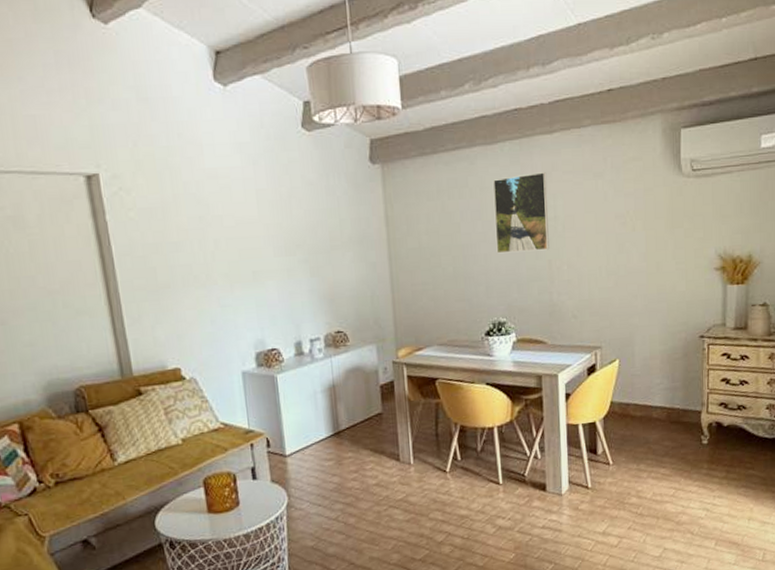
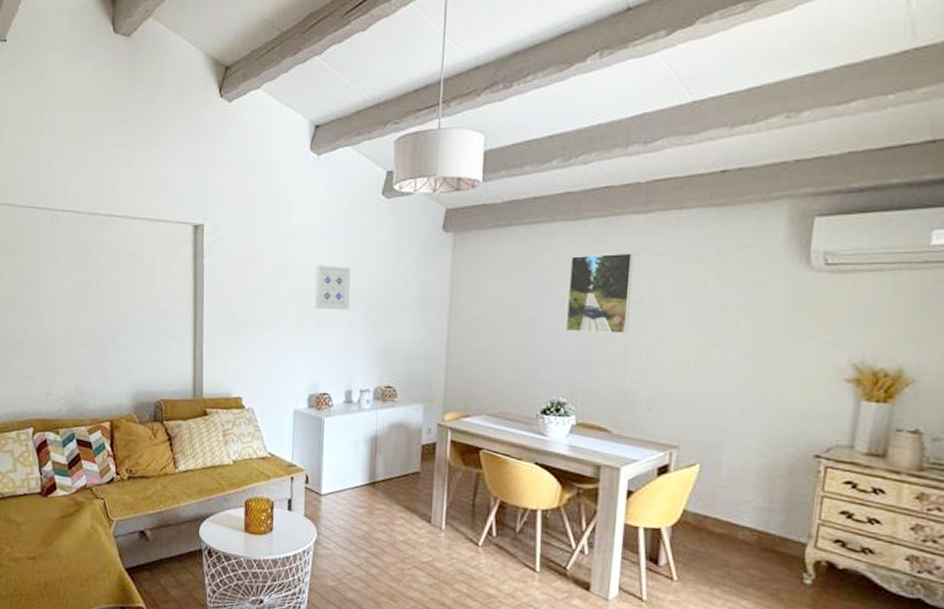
wall art: none [241,209,285,260] -> present [314,265,351,311]

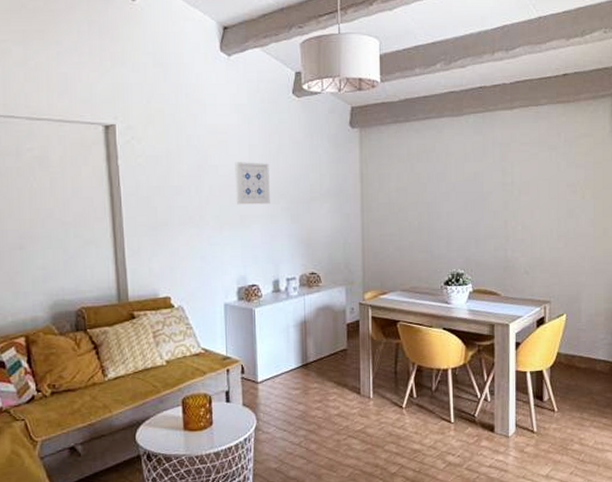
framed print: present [565,253,635,334] -> none [457,143,506,212]

